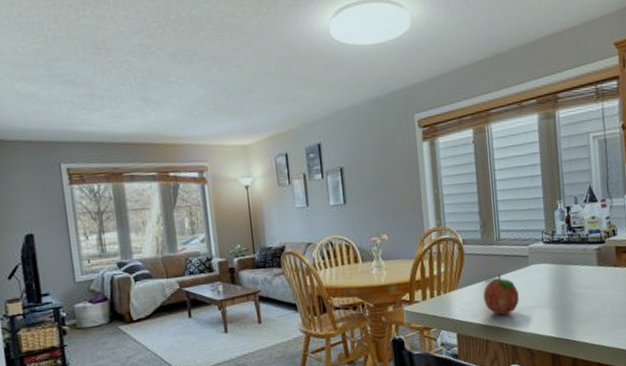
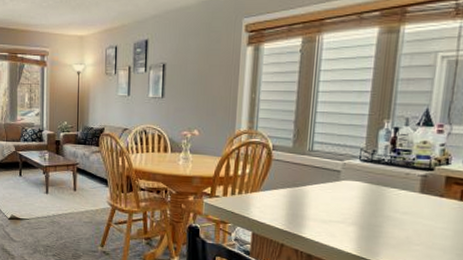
fruit: present [483,274,519,315] -> none [284,184,324,224]

